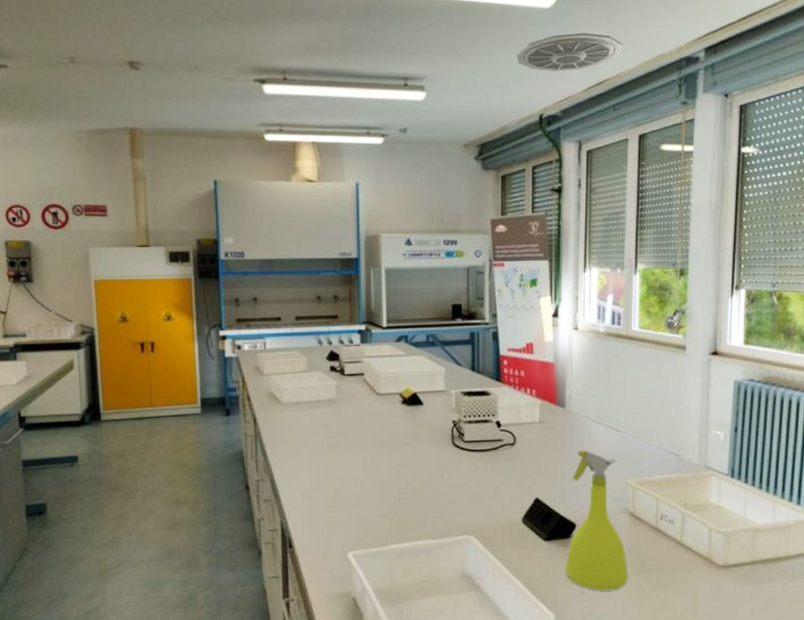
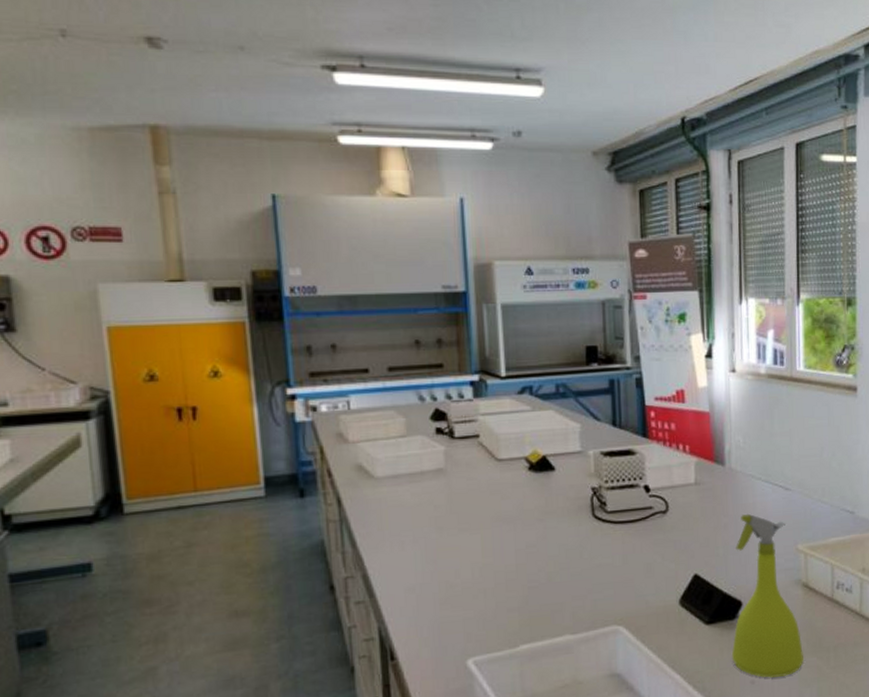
ceiling vent: present [516,32,622,72] -> none [651,21,773,67]

